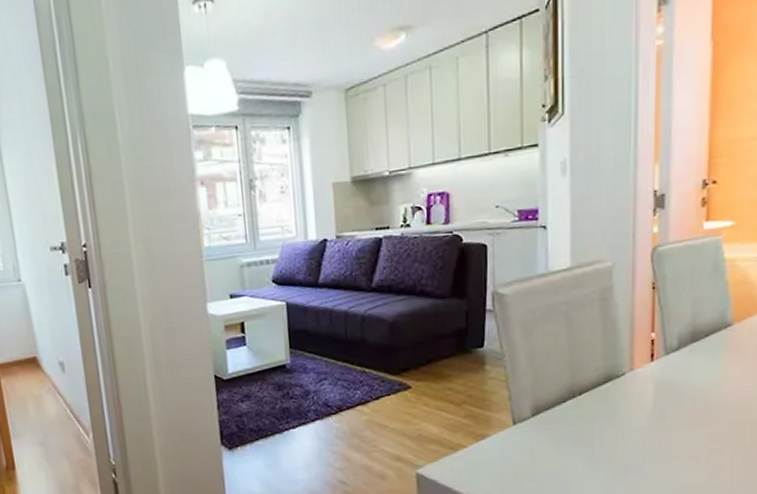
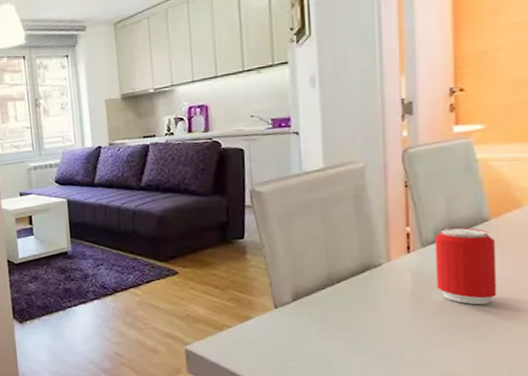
beverage can: none [677,332,737,416] -> present [435,227,497,305]

